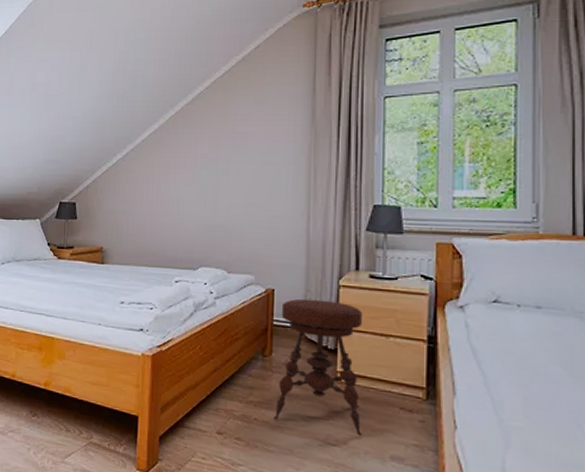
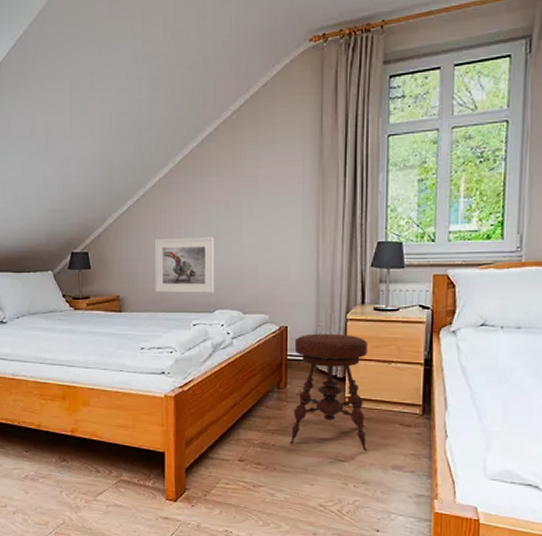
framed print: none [138,192,201,250] -> present [154,237,215,293]

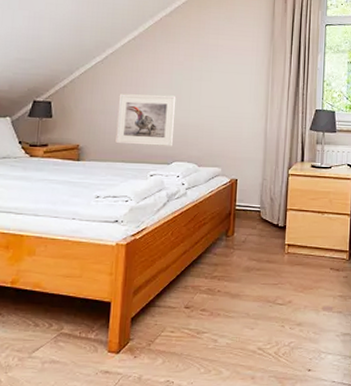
stool: present [290,333,368,451] -> none [234,186,305,295]

